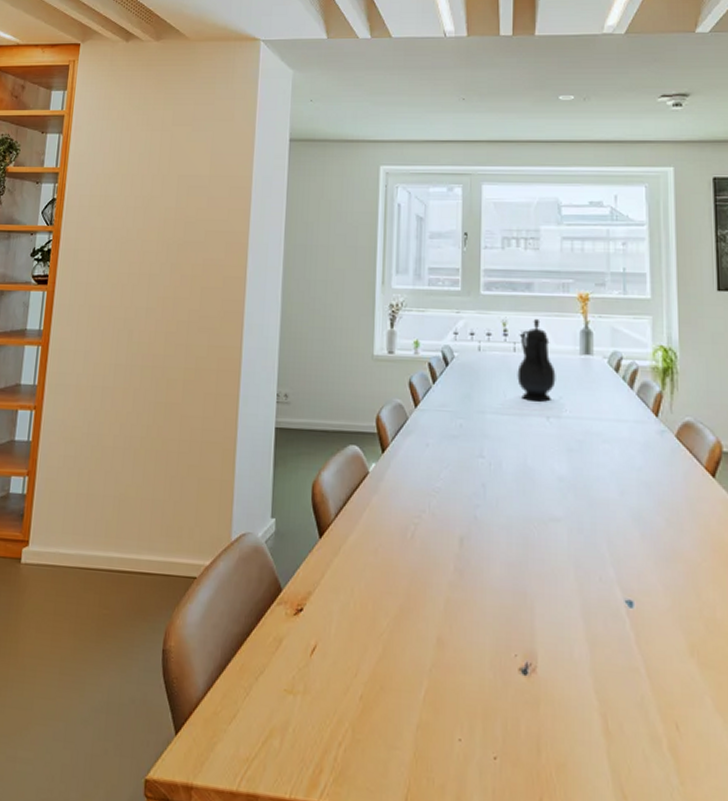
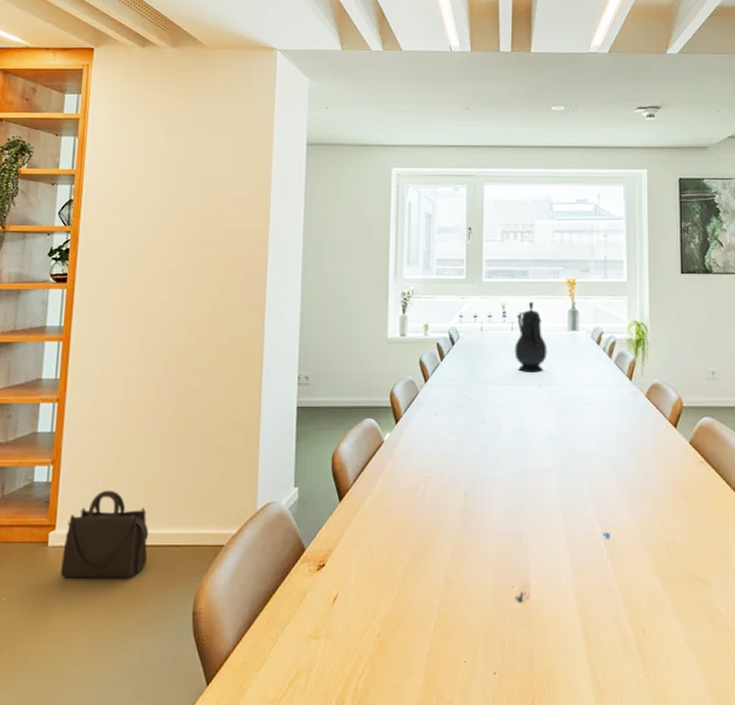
handbag: none [32,506,121,606] -> present [61,490,149,579]

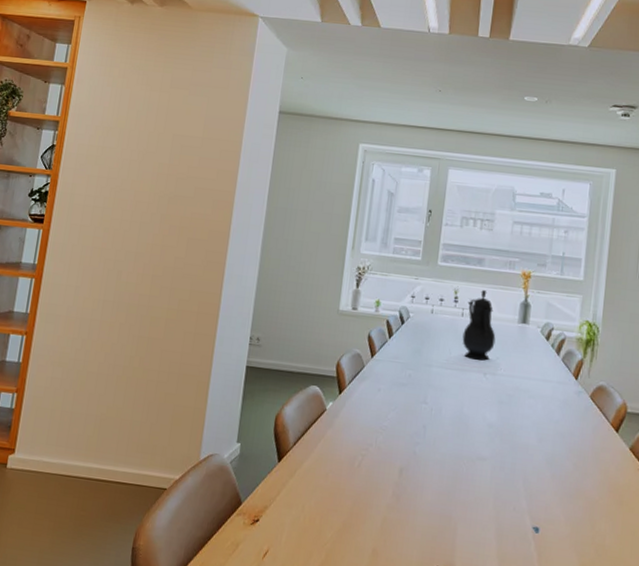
handbag: present [61,490,149,579] -> none [16,422,99,508]

